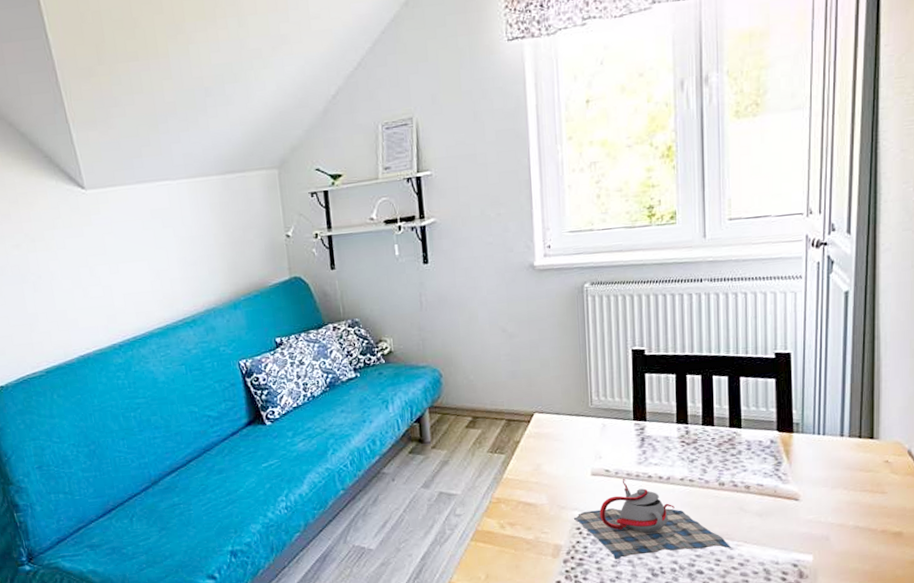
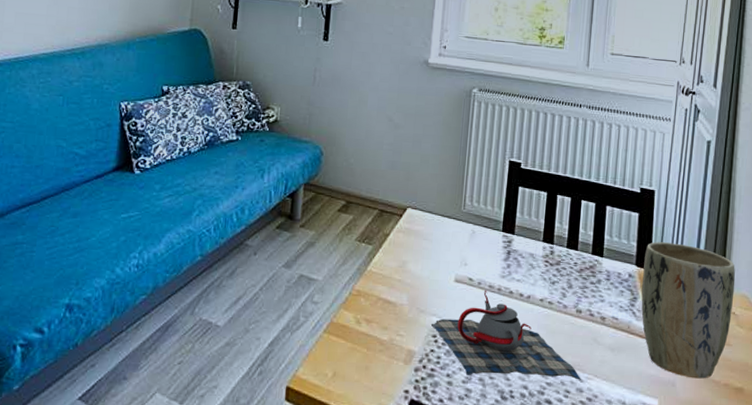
plant pot: none [785,402,886,530] -> present [641,242,736,379]

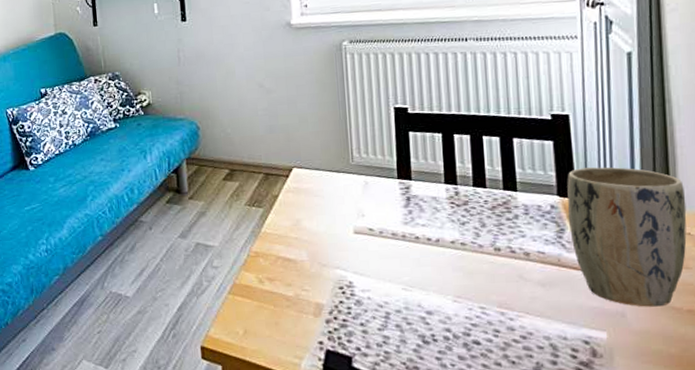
teapot: present [432,290,582,380] -> none [336,238,512,323]

